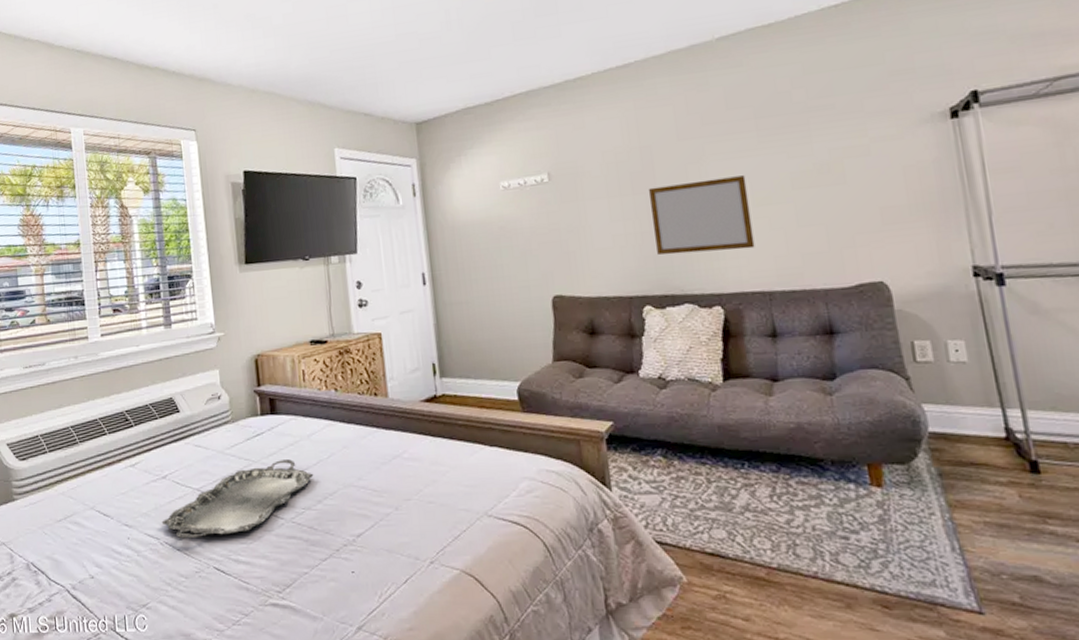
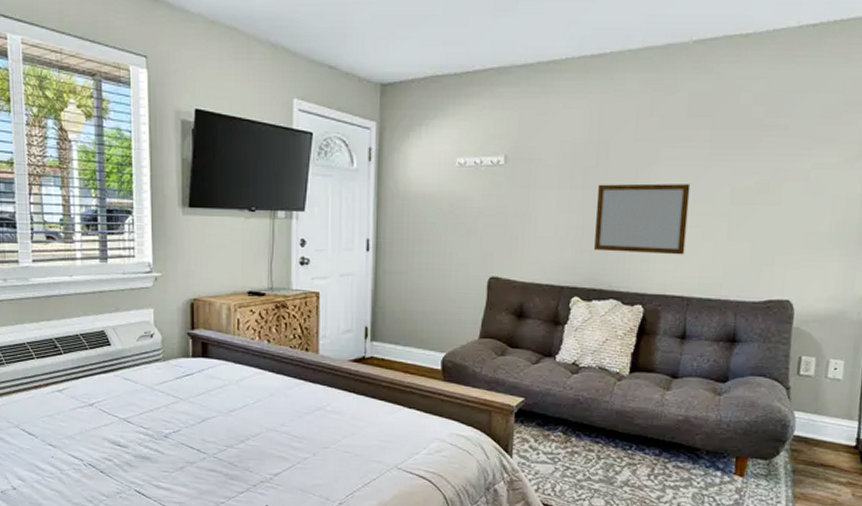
serving tray: present [161,459,314,539] -> none [86,400,239,463]

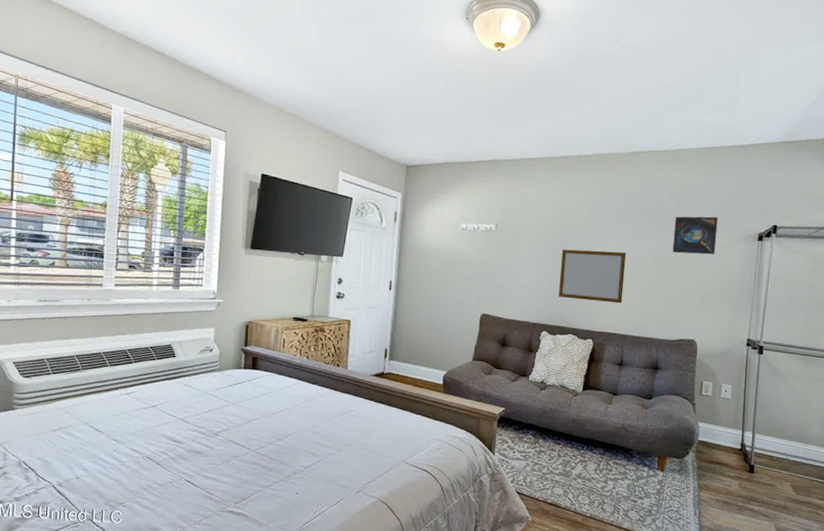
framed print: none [758,125,828,181] -> present [672,216,718,255]

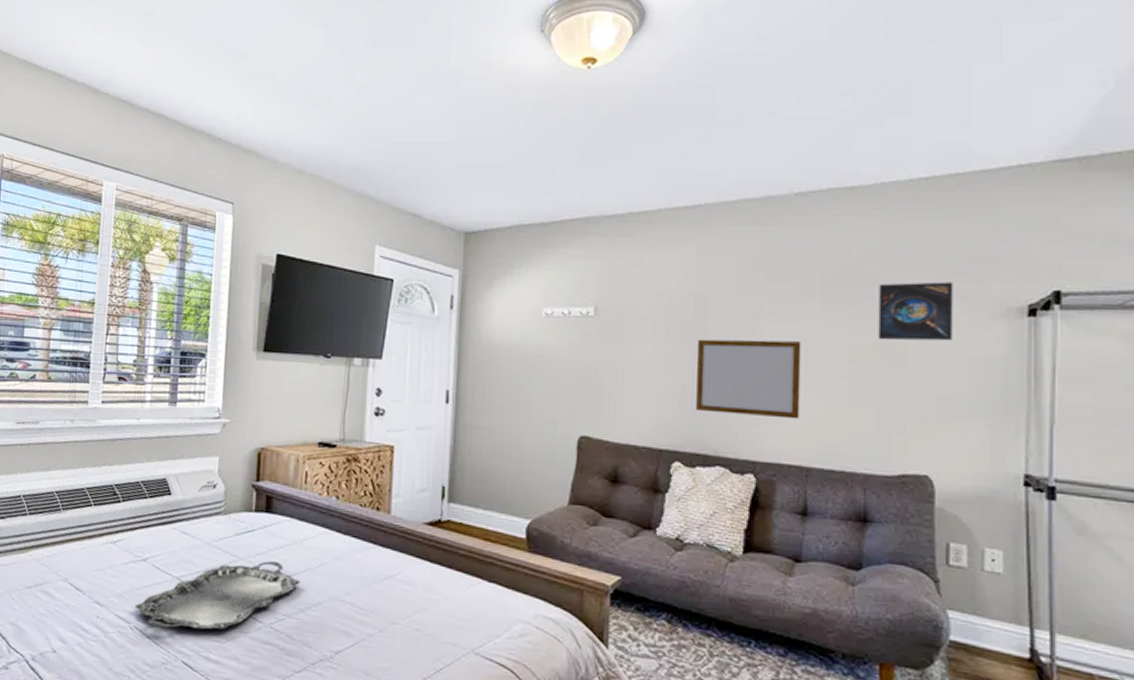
serving tray: none [146,405,279,457] -> present [134,561,300,630]

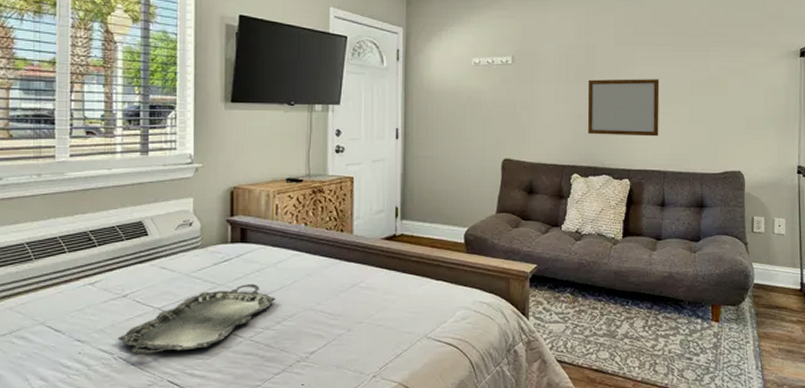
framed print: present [878,282,954,341] -> none [709,33,756,76]

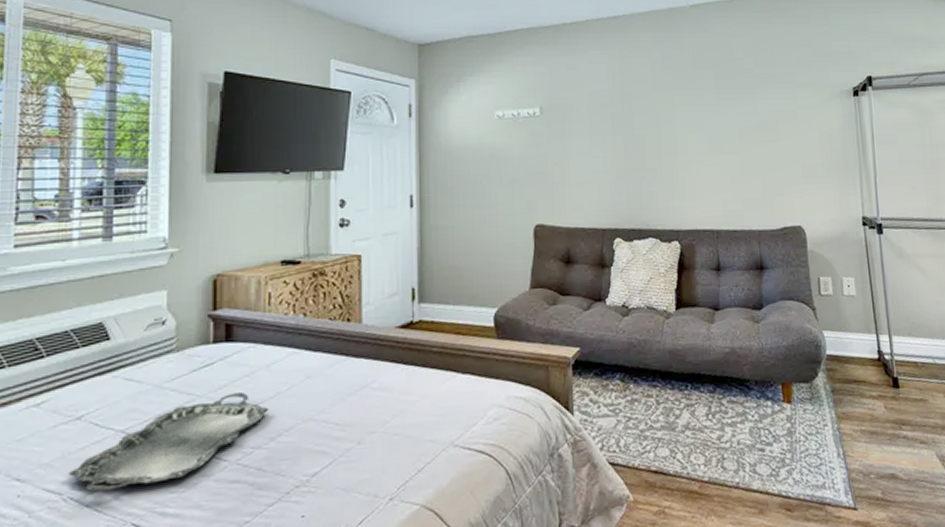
writing board: present [588,79,659,137] -> none [626,127,708,192]

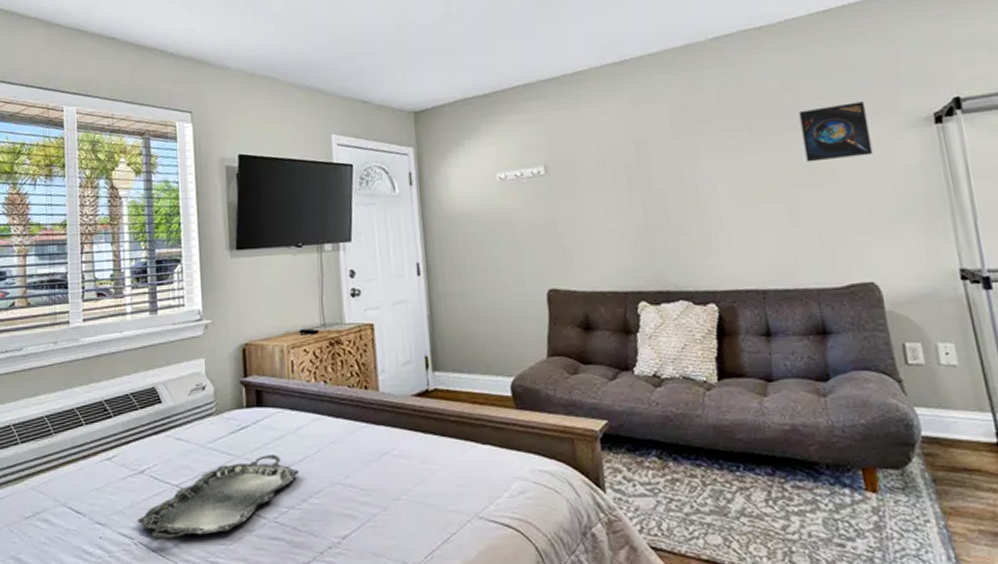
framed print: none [755,73,808,121] -> present [799,101,873,162]

